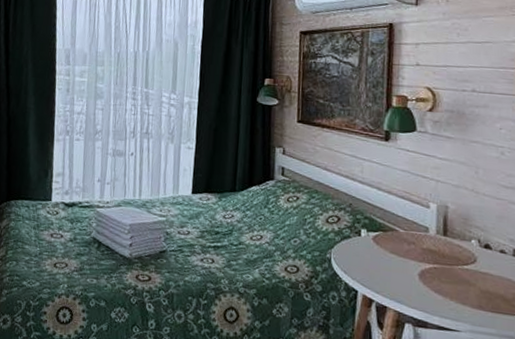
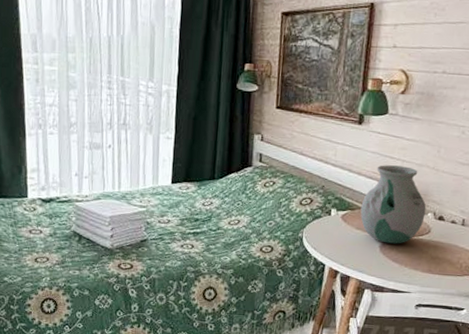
vase: none [393,184,469,273] -> present [360,165,427,244]

